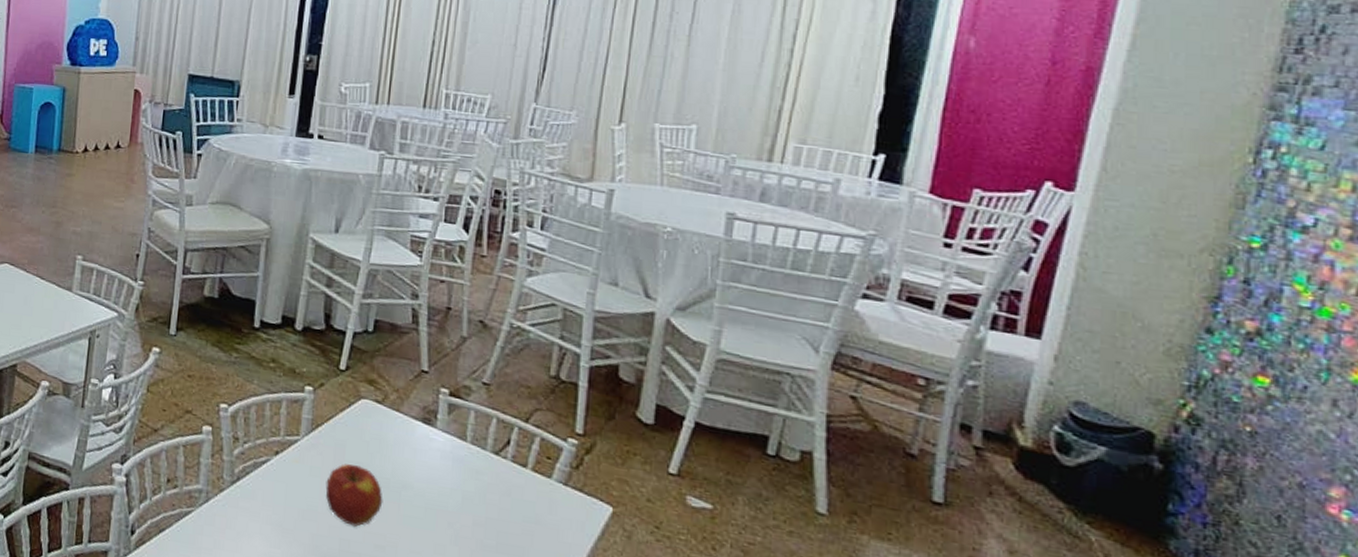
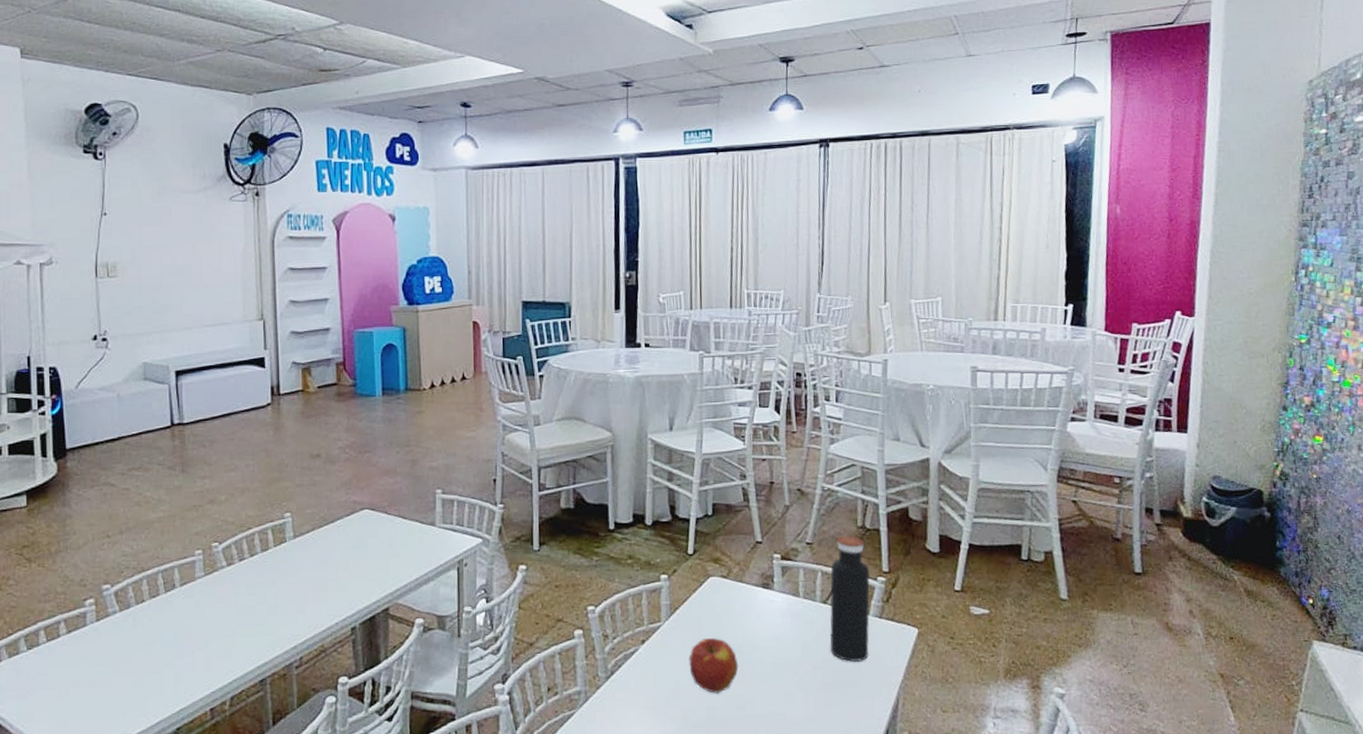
water bottle: none [496,382,558,530] -> present [830,535,870,663]

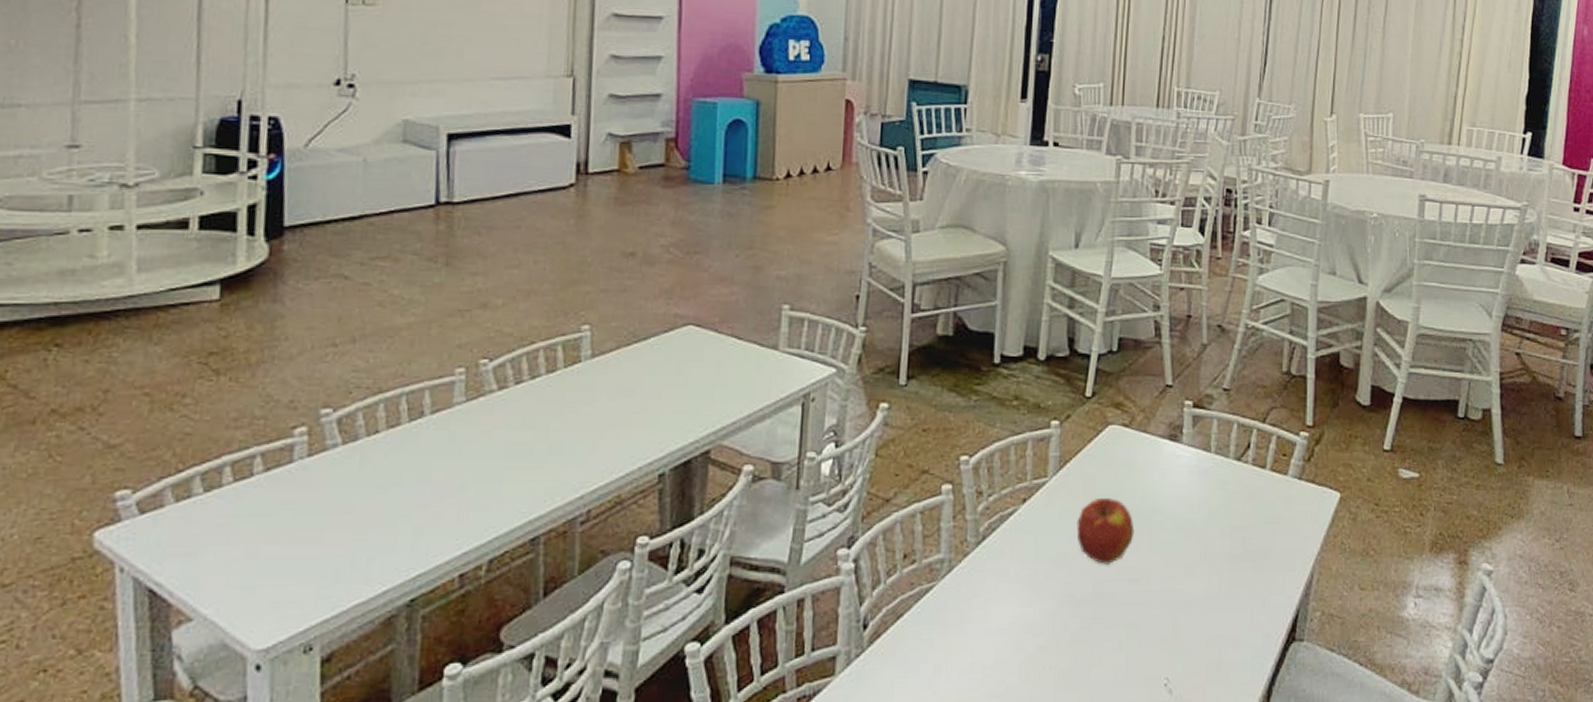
water bottle: present [830,535,870,663] -> none [1241,382,1291,531]

